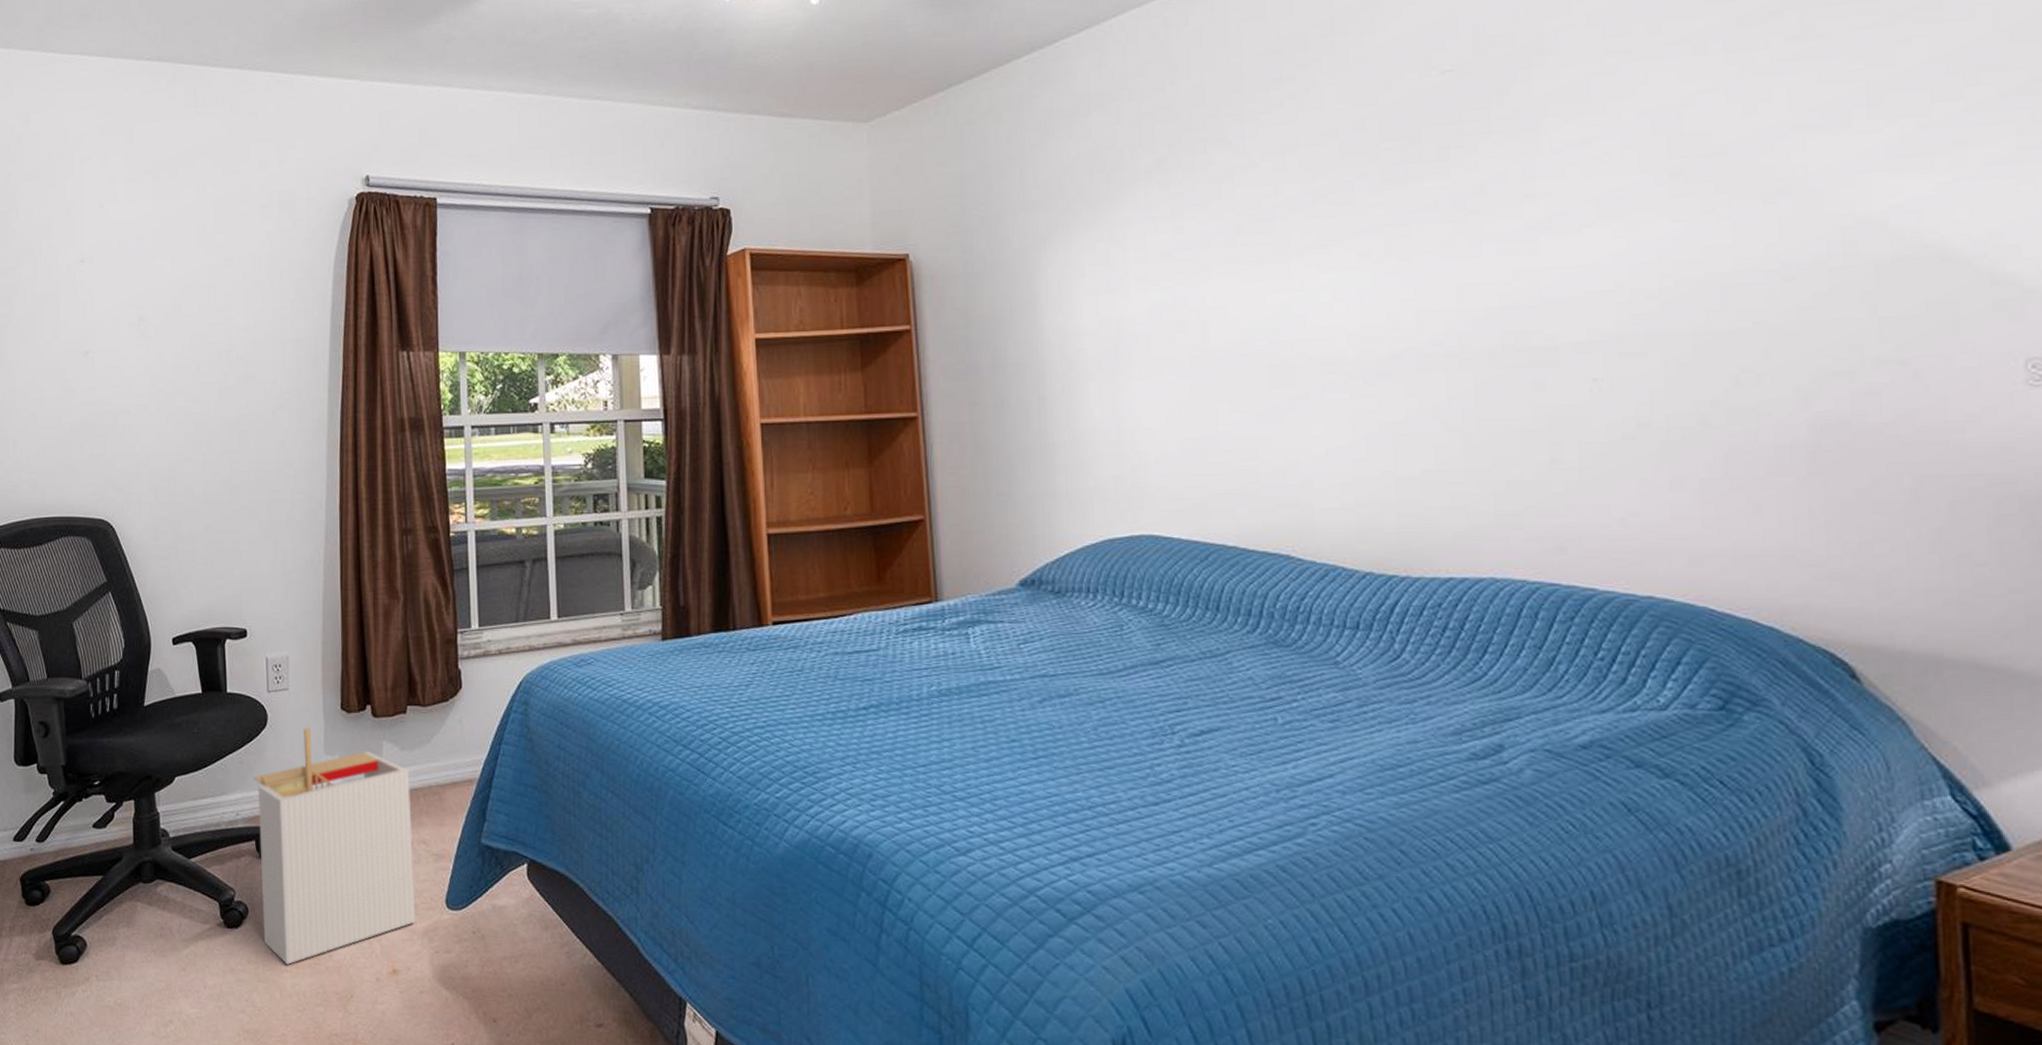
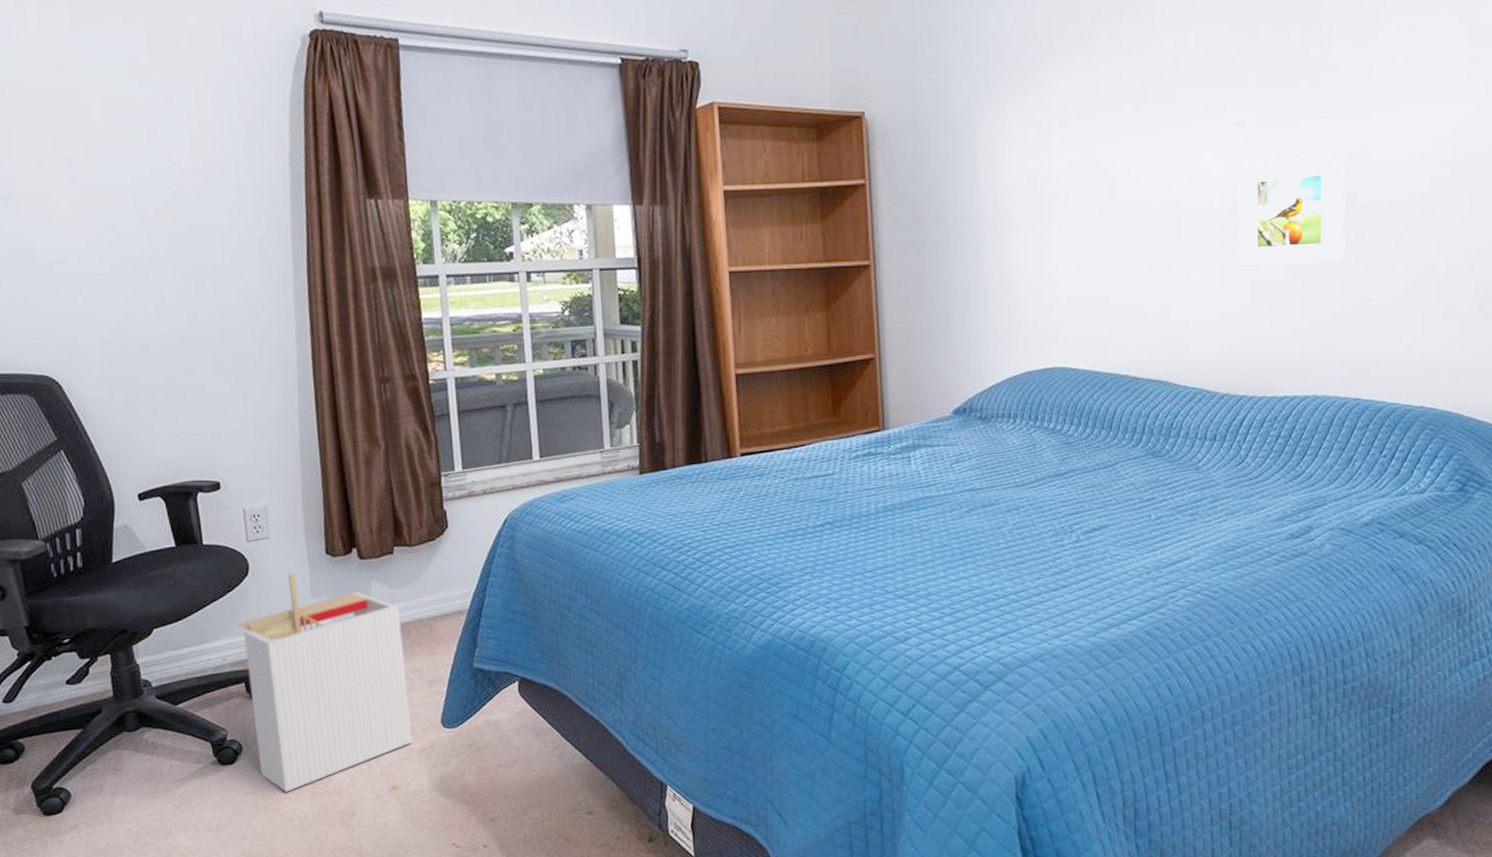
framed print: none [1366,283,1519,420] -> present [1238,151,1346,267]

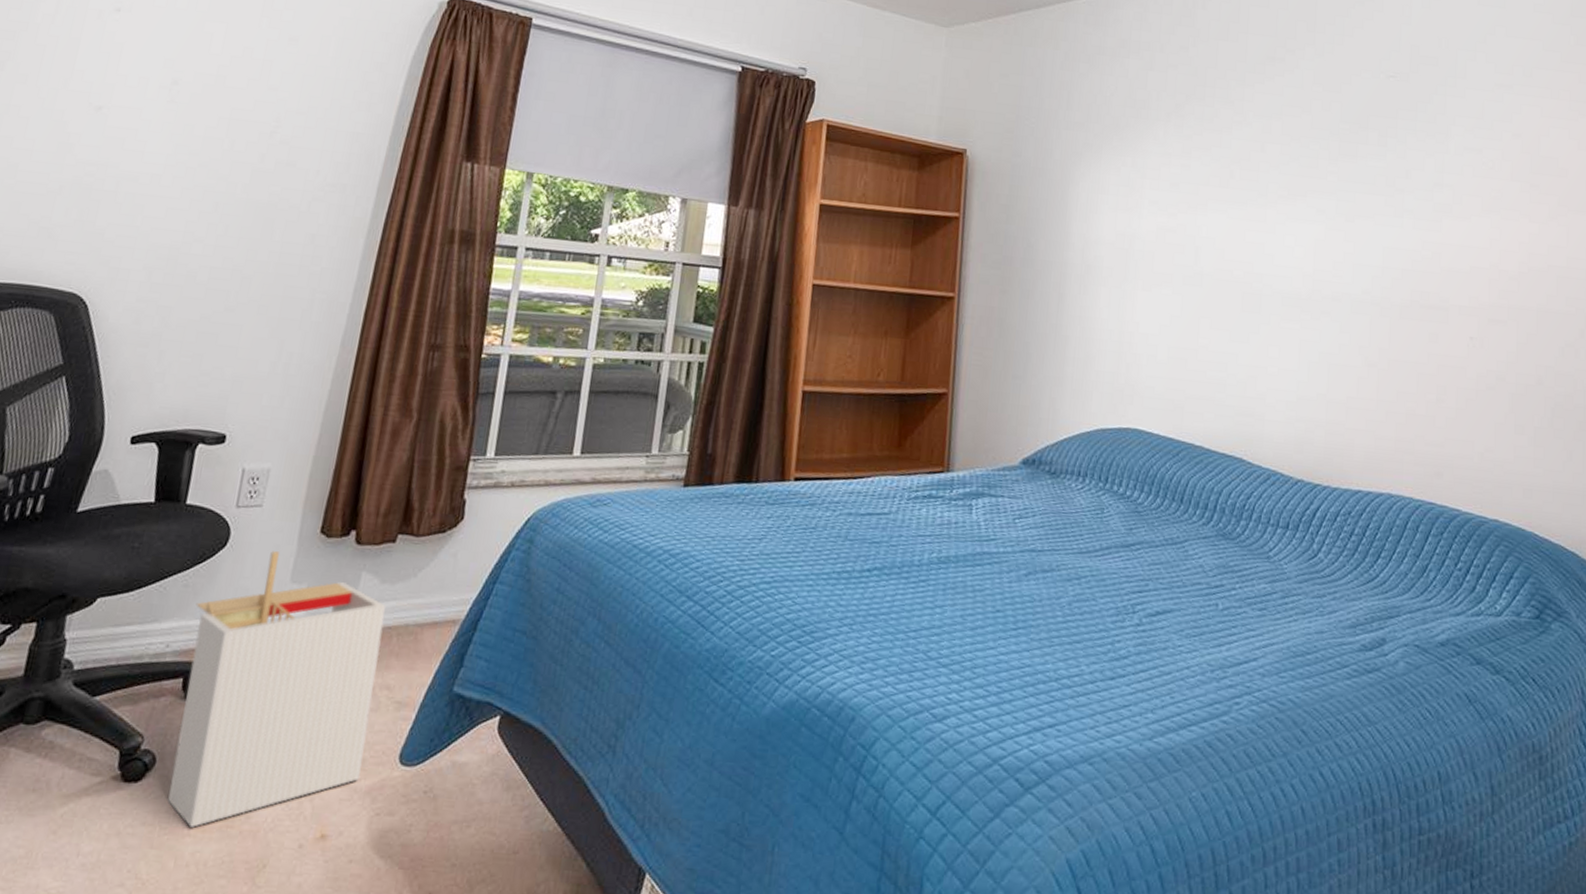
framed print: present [1238,151,1346,267] -> none [1316,249,1419,359]

